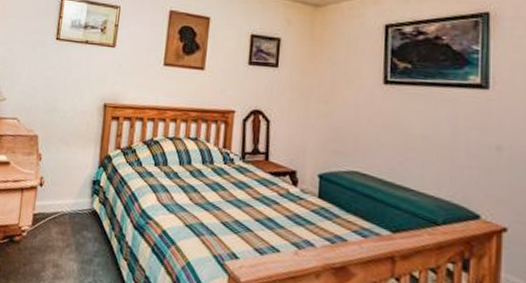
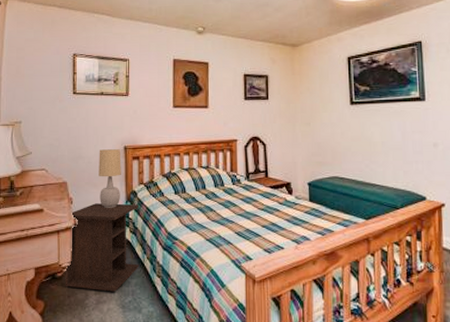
nightstand: none [22,163,112,269] -> present [65,203,139,292]
table lamp: none [70,104,100,172] -> present [99,149,121,208]

